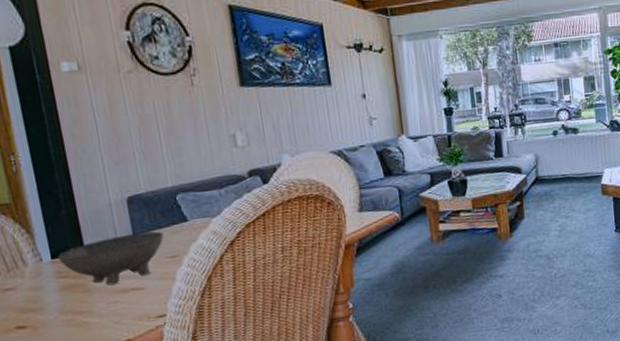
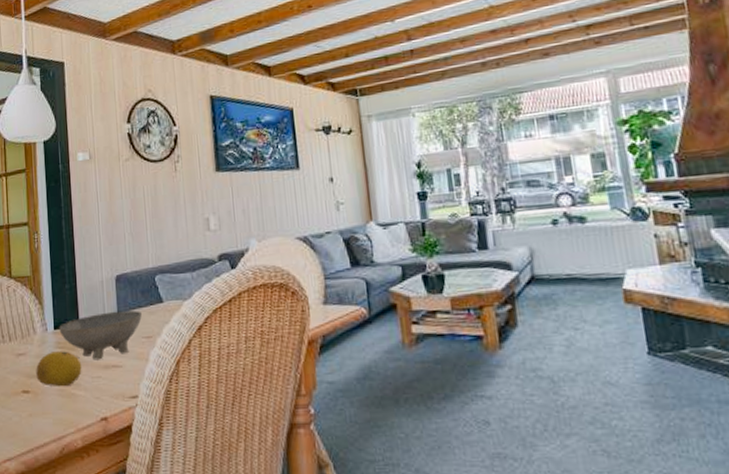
fruit: none [32,279,94,319] -> present [36,351,82,387]

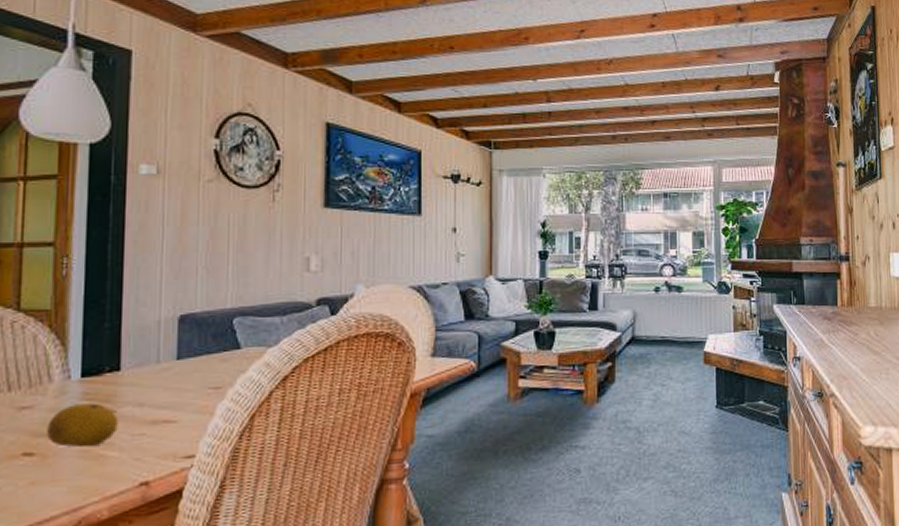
bowl: present [59,310,142,361] -> none [89,356,210,415]

